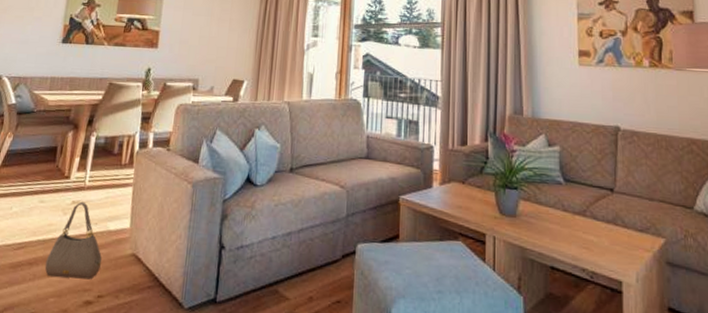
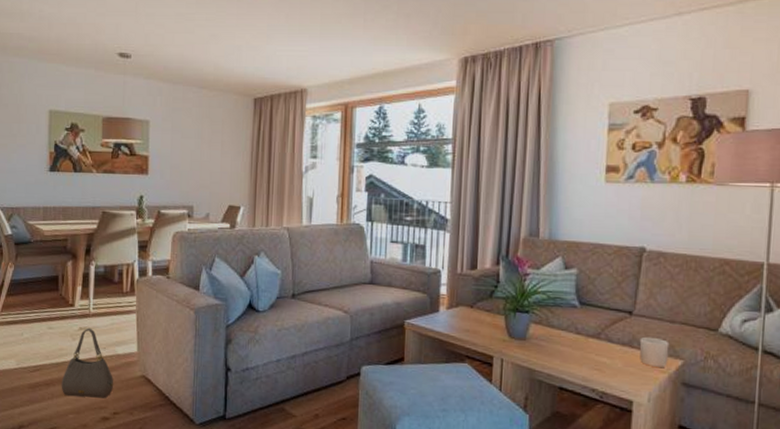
mug: none [623,214,652,247] -> present [639,336,670,368]

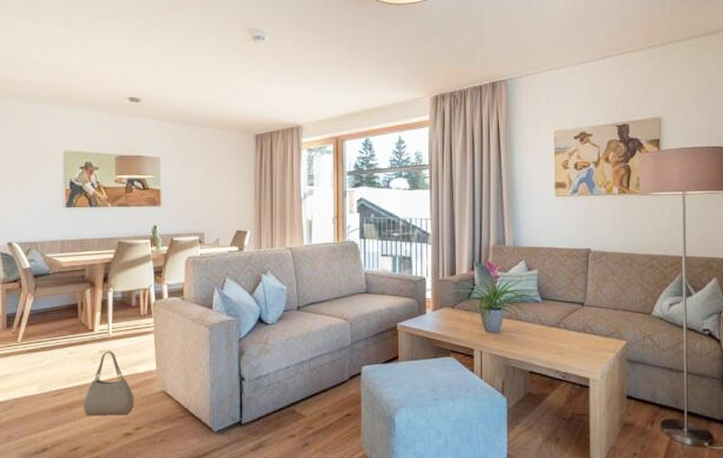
mug: present [639,336,670,368] -> none [591,323,615,349]

